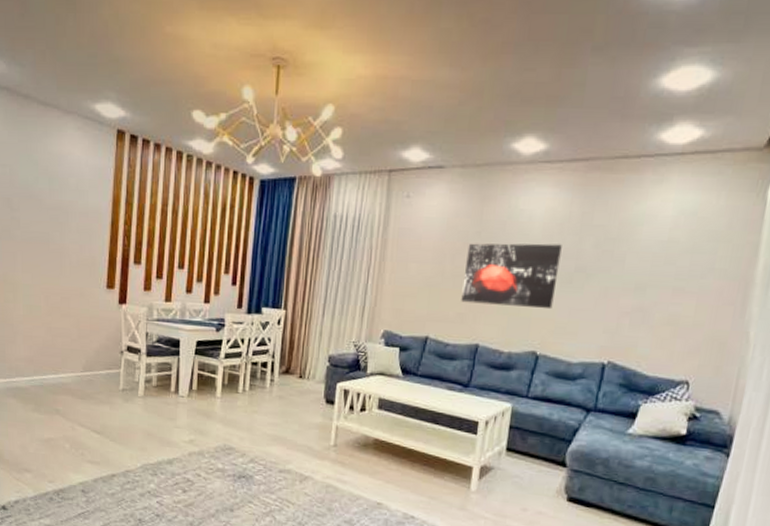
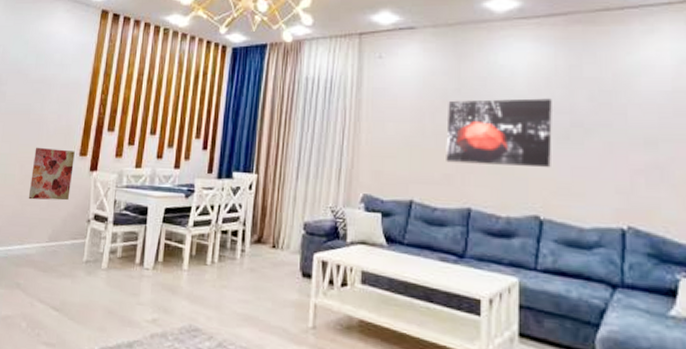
wall art: none [57,278,102,333] -> present [28,147,75,201]

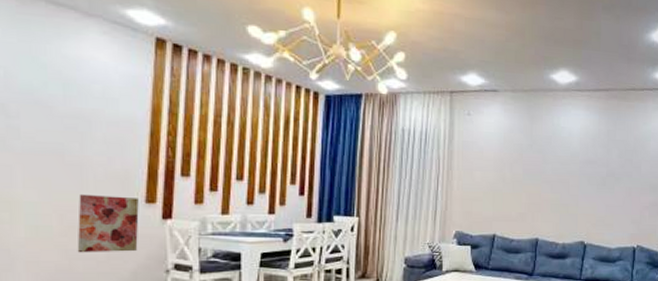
wall art: present [446,98,552,168] -> none [521,154,595,207]

